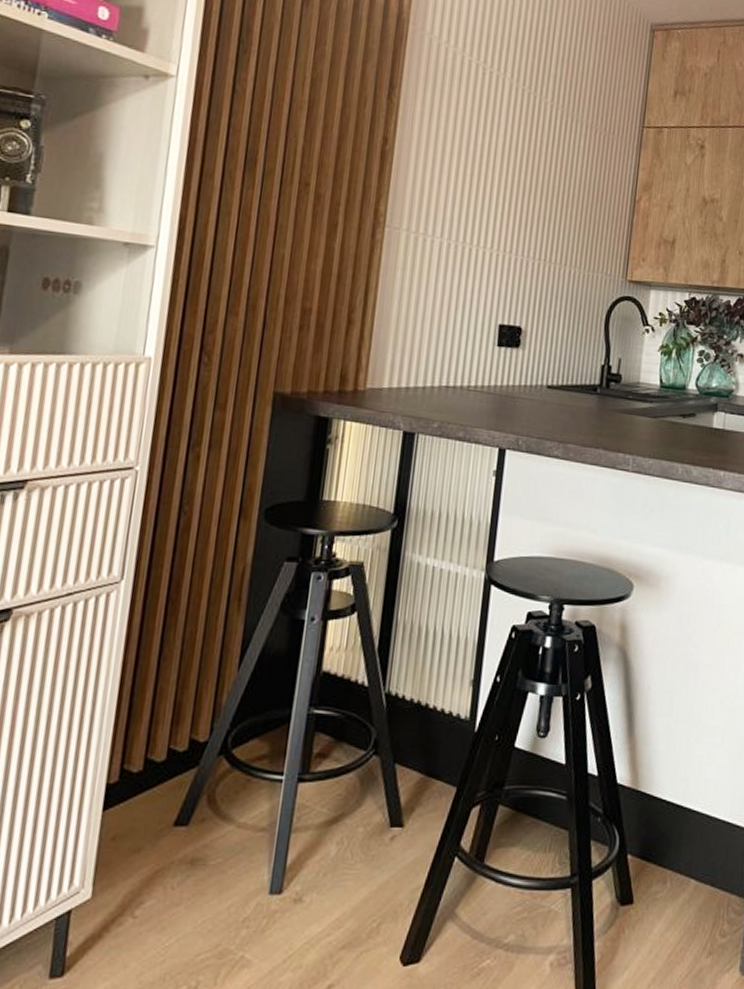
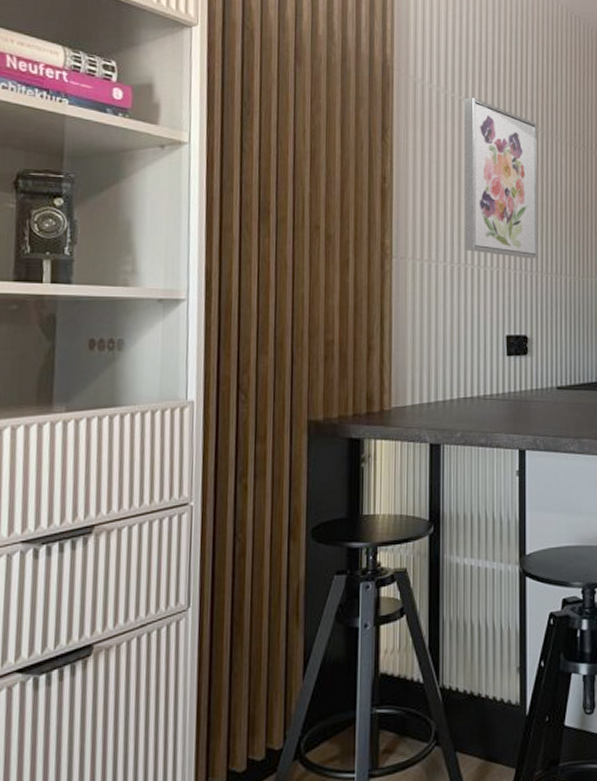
wall art: none [464,63,558,246] -> present [464,97,537,259]

